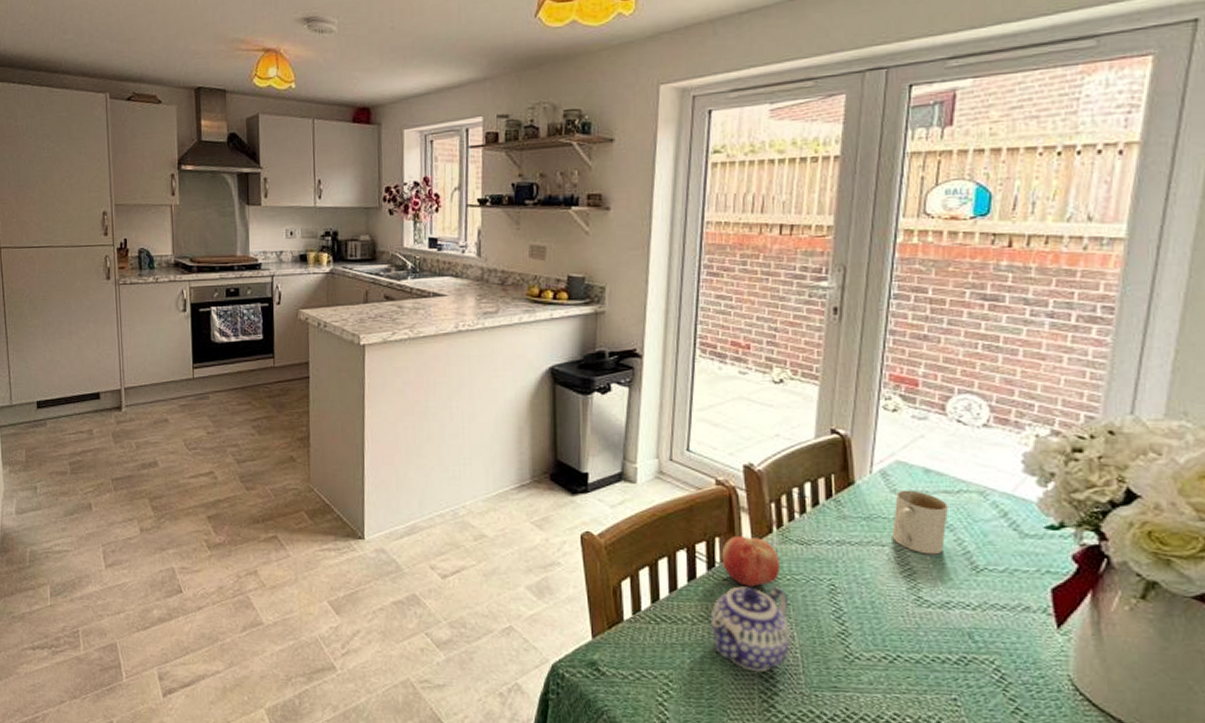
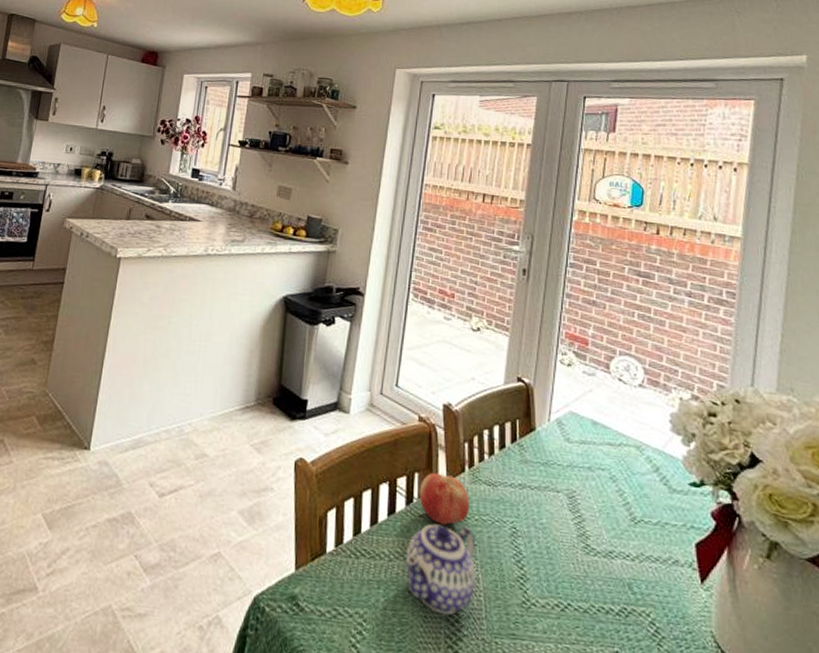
mug: present [892,490,948,555] -> none [565,439,611,504]

